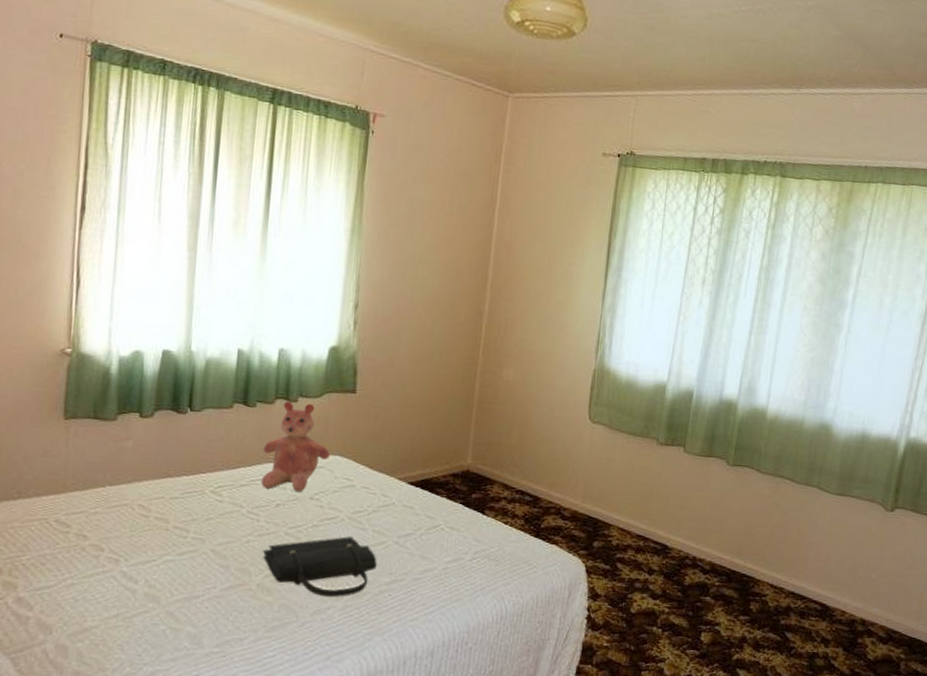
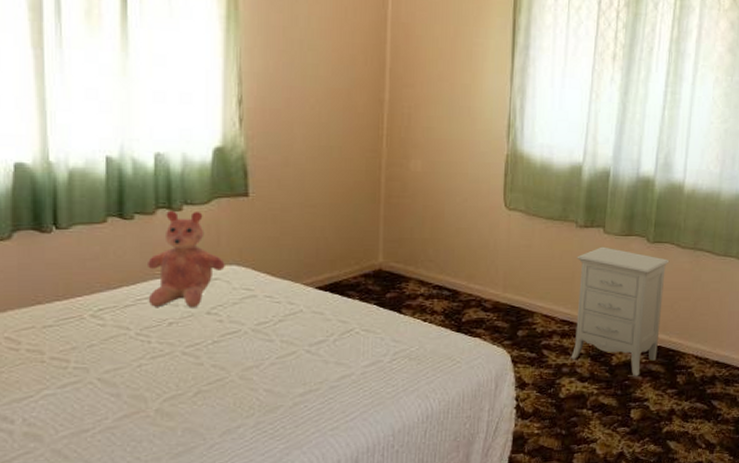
handbag: present [262,536,377,598] -> none [158,350,288,416]
nightstand: none [644,465,749,599] -> present [571,246,670,376]

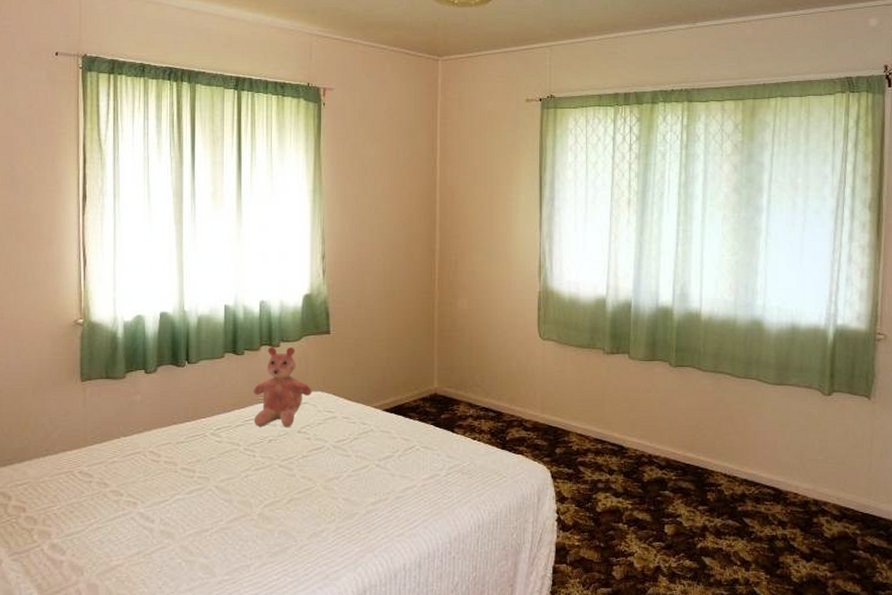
nightstand: present [571,246,670,376] -> none [605,371,692,493]

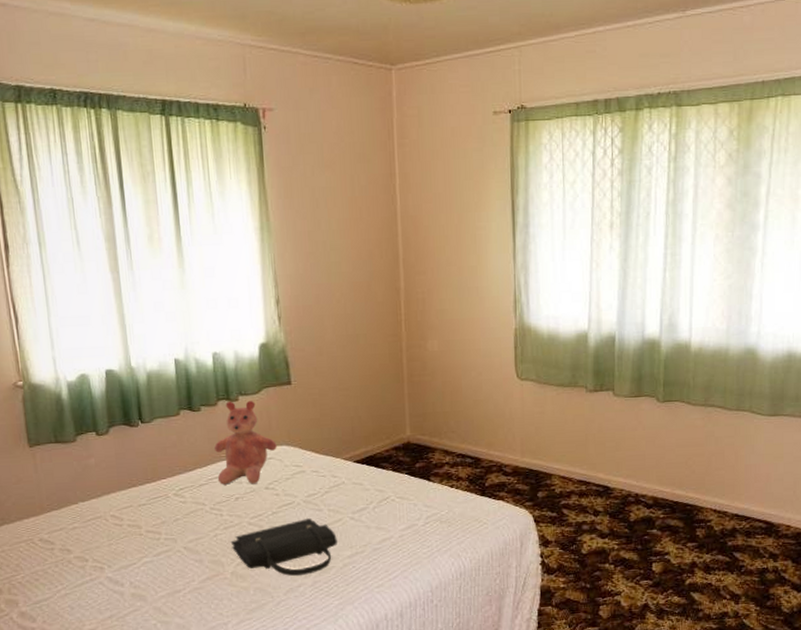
handbag: none [260,464,362,521] -> present [230,518,337,577]

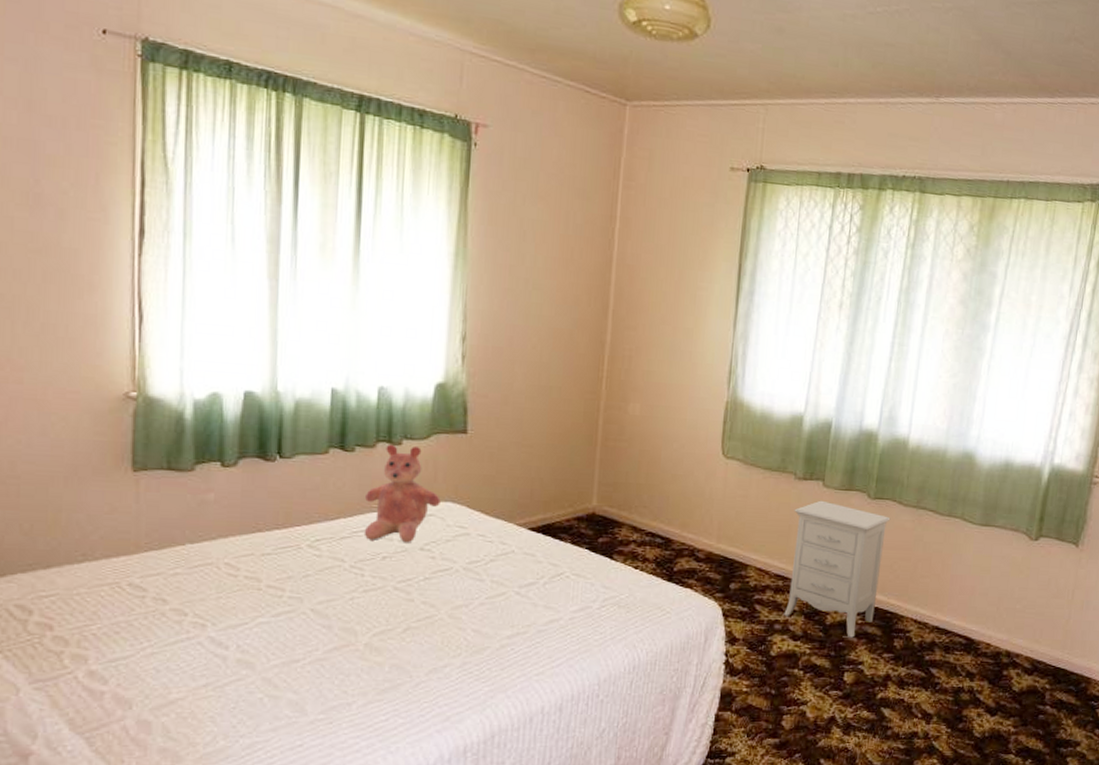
handbag: present [230,518,337,577] -> none [368,588,497,655]
nightstand: none [589,408,681,531] -> present [784,500,891,638]

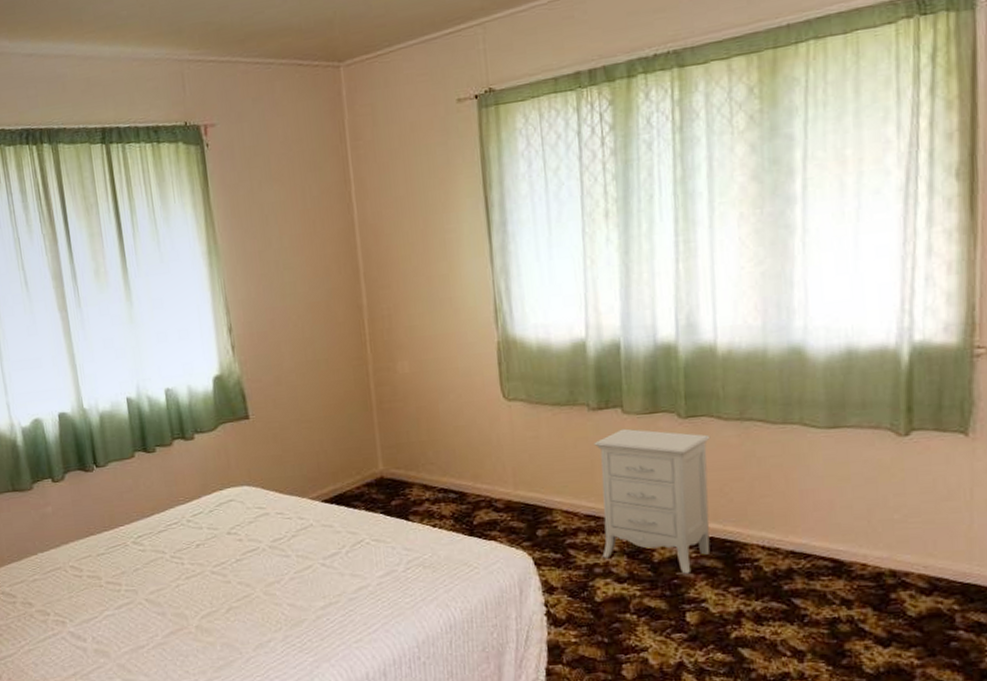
teddy bear: present [364,444,441,543] -> none [171,438,238,531]

